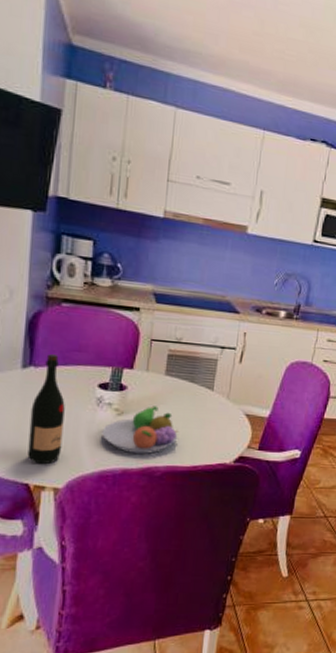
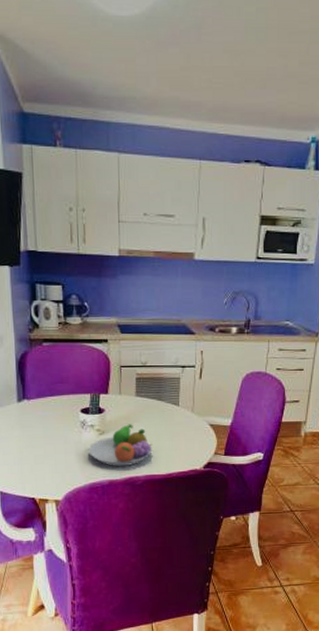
wine bottle: present [27,354,65,465] -> none [29,388,58,482]

